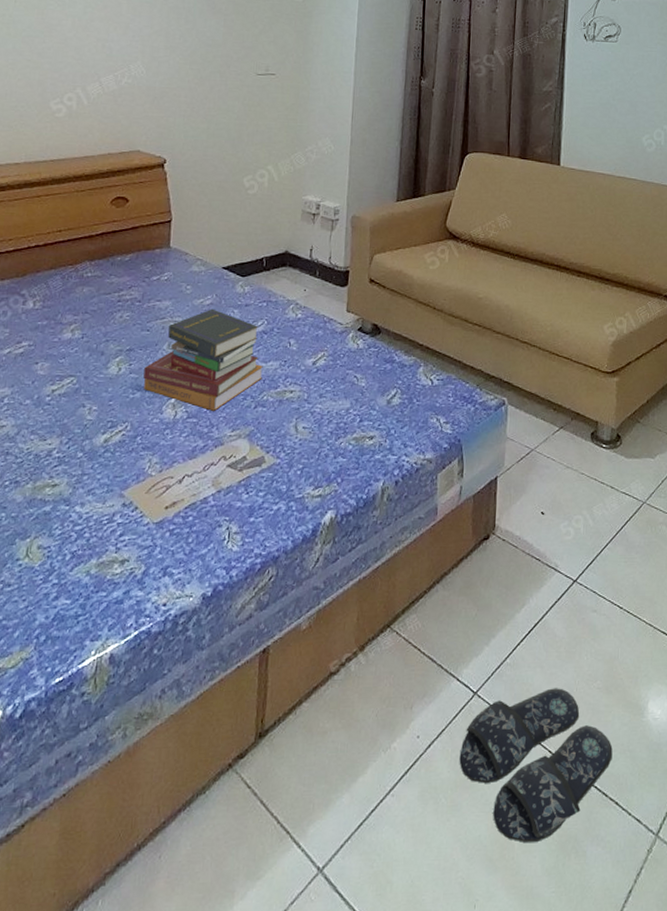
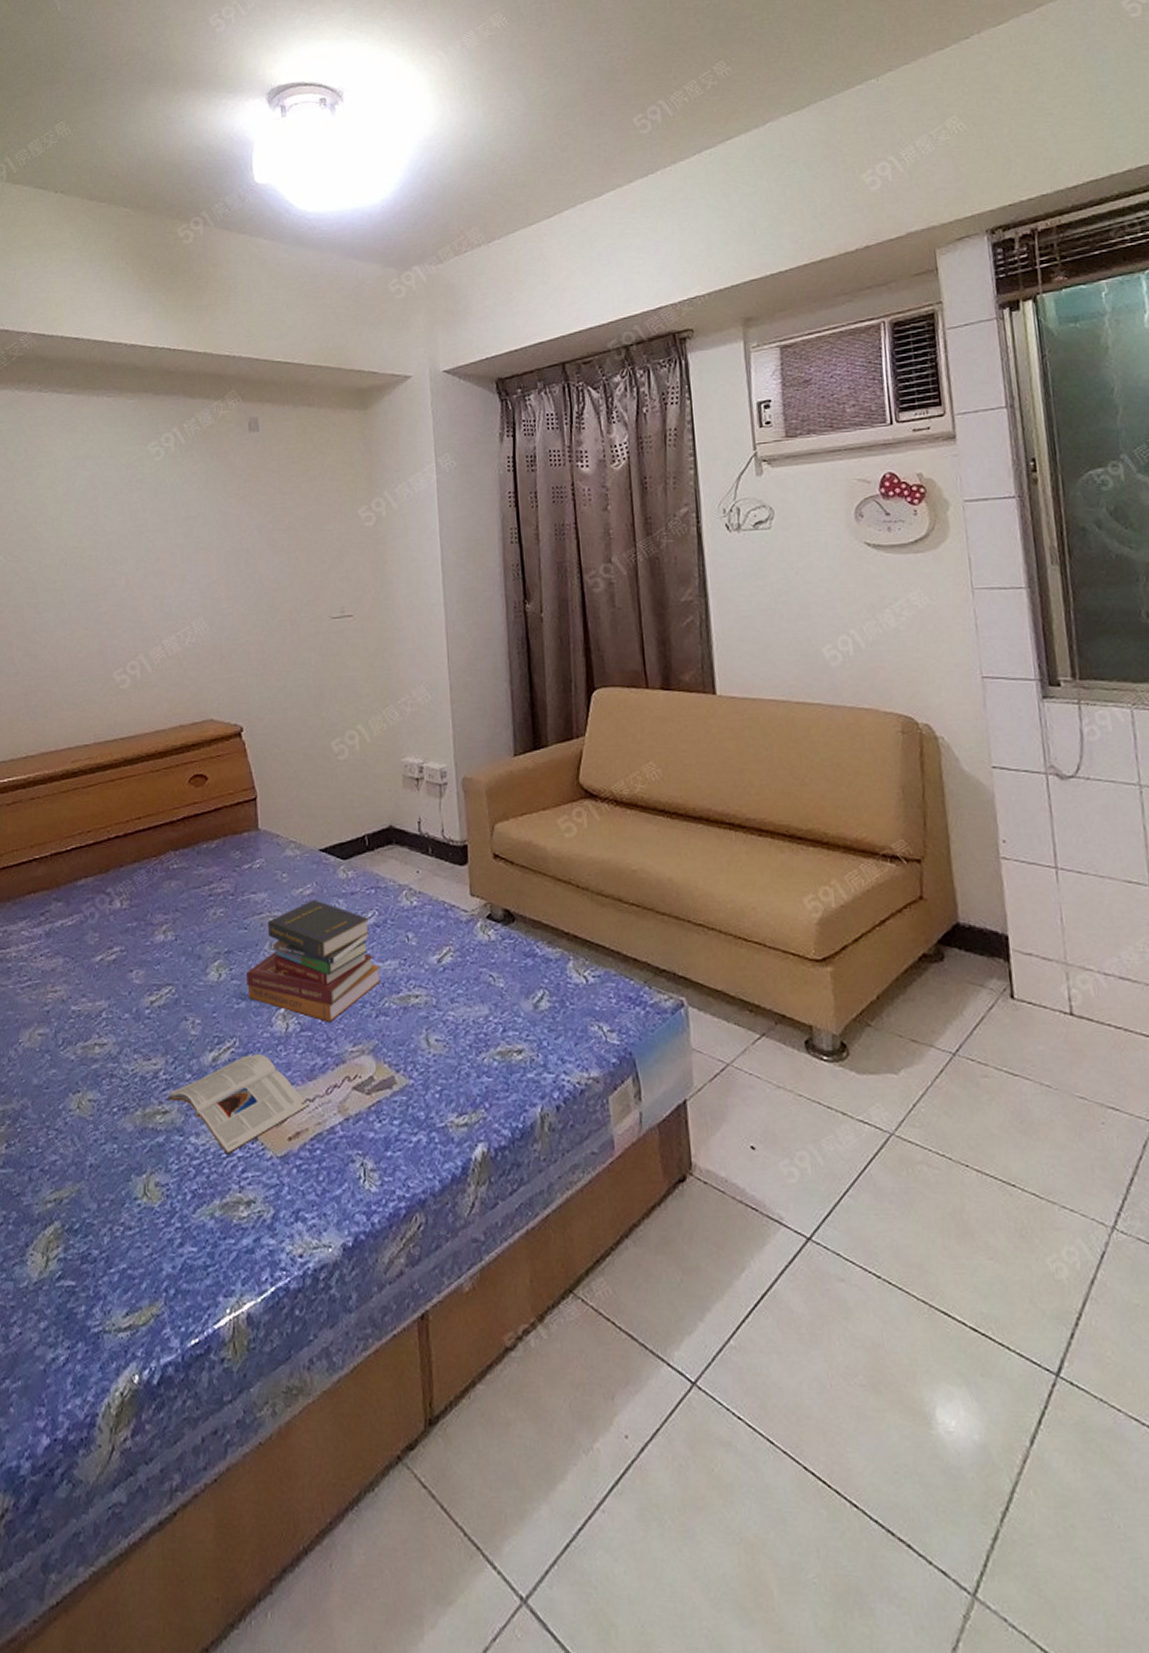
magazine: none [59,436,187,521] -> present [168,1053,309,1155]
slippers: present [459,688,613,842] -> none [683,1382,894,1590]

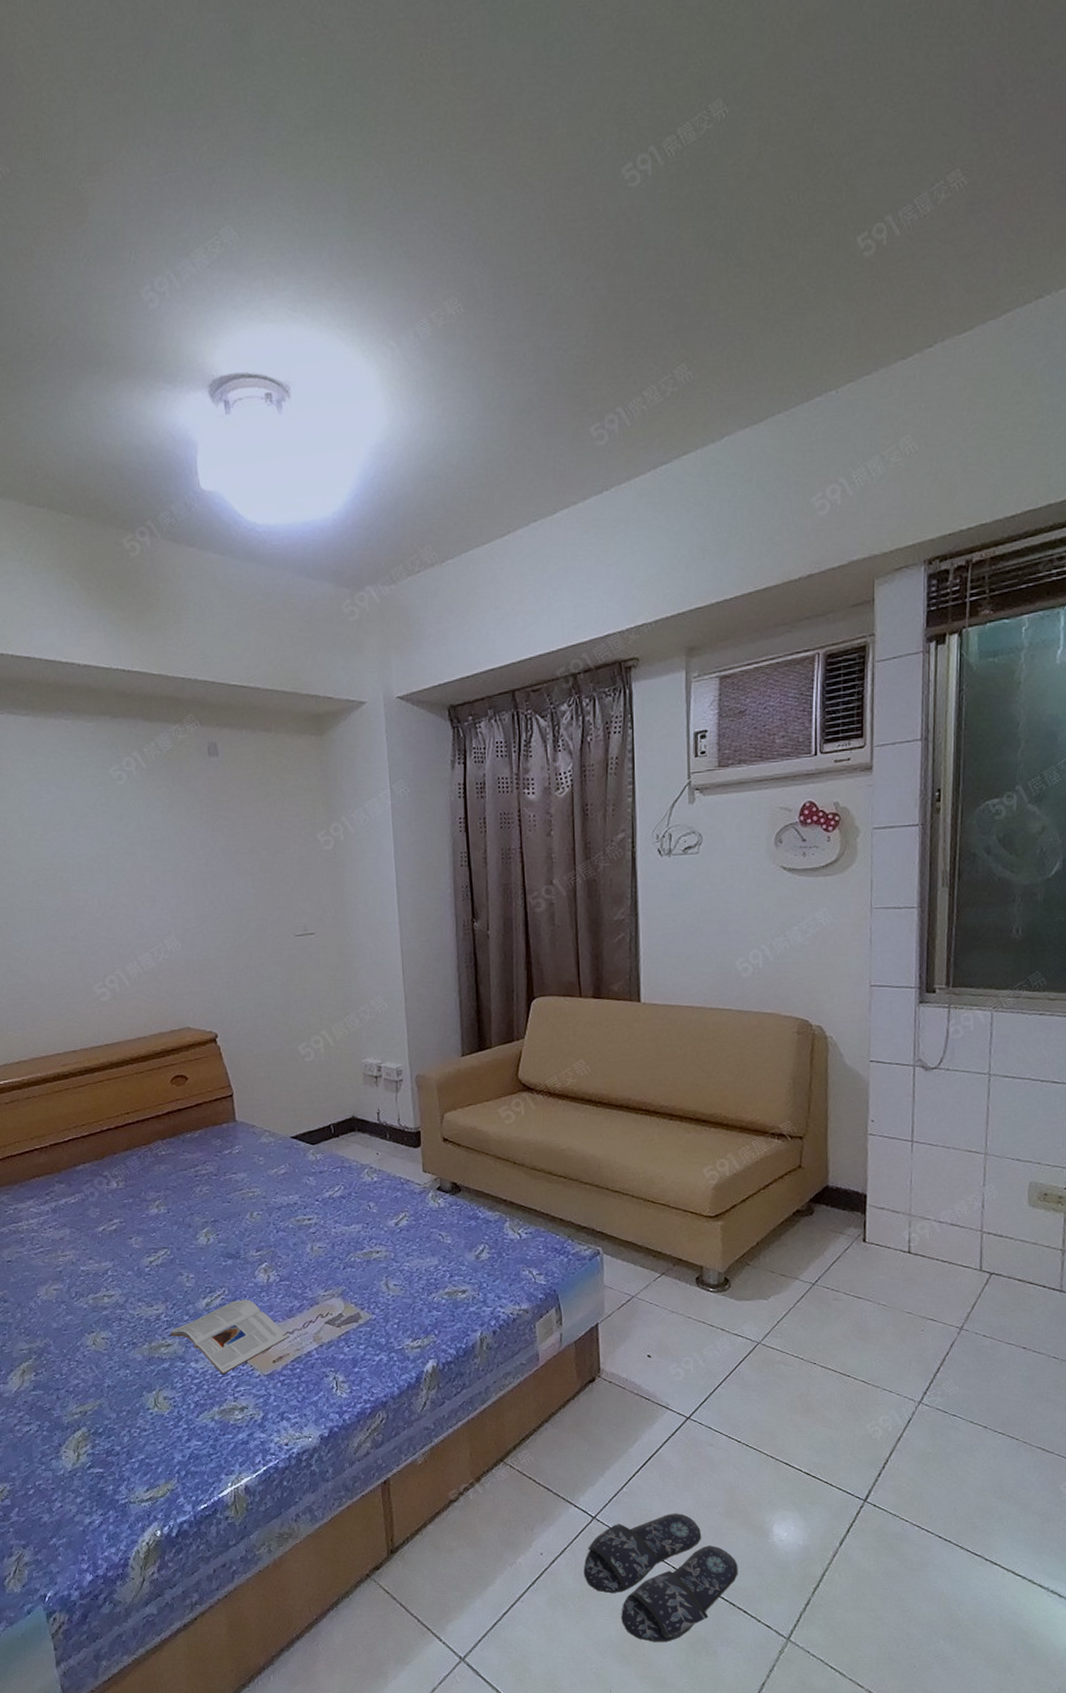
books: present [246,899,381,1024] -> none [231,1177,347,1275]
slippers: none [683,1382,894,1590] -> present [583,1513,738,1642]

